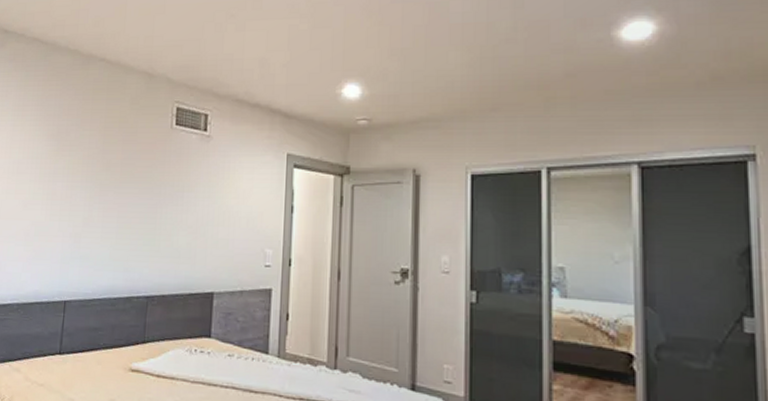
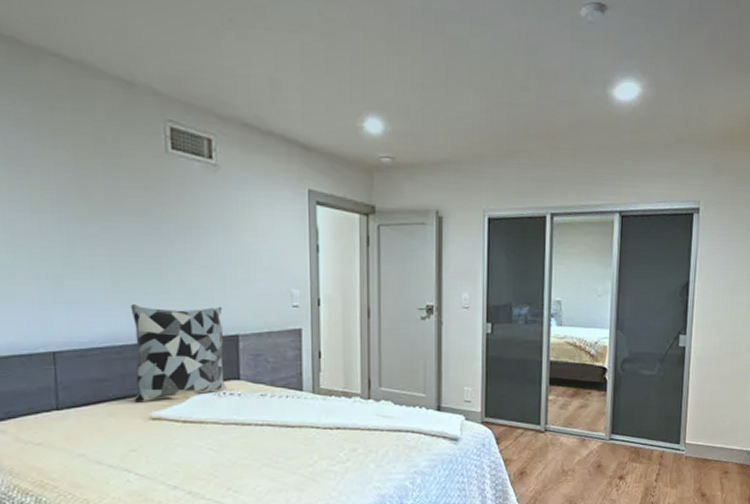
pillow: none [119,261,202,354] -> present [130,304,226,403]

